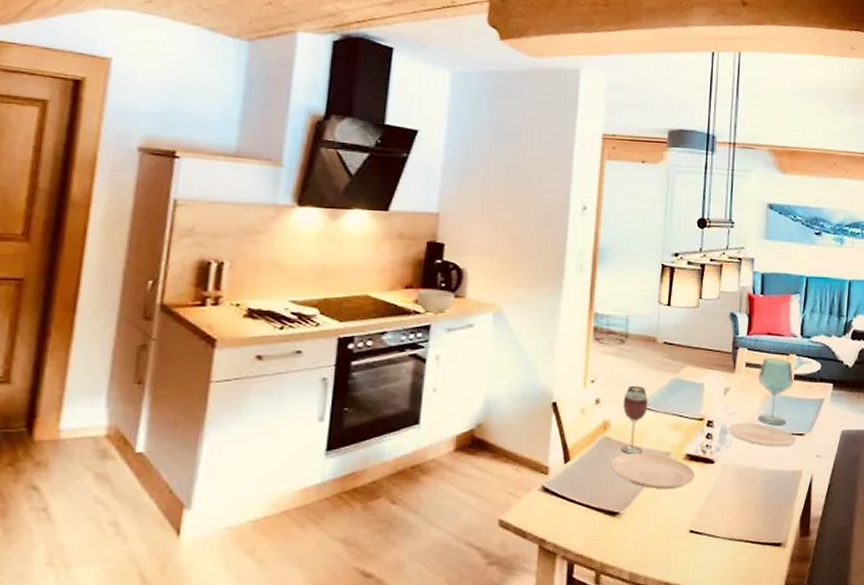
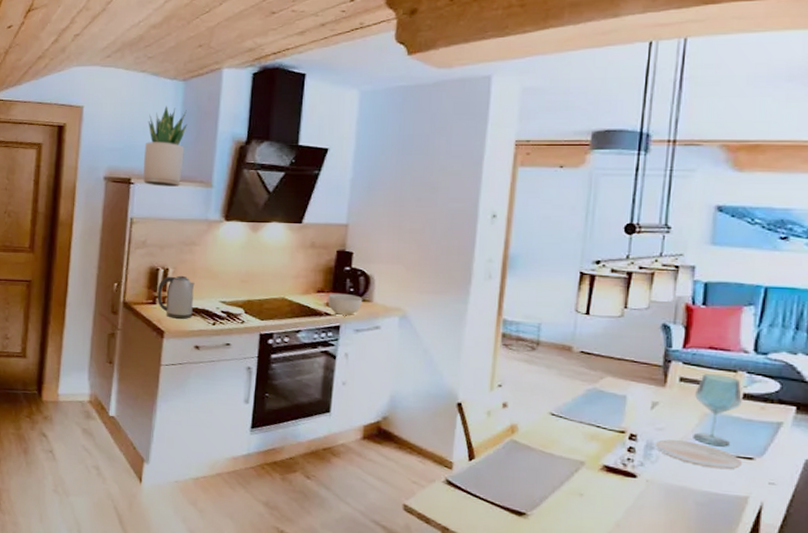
planter: none [193,67,252,164] -> present [143,105,187,187]
kettle: none [207,270,258,323] -> present [157,275,195,319]
plate: present [611,452,695,489] -> none [518,457,614,498]
wineglass: present [622,385,648,454] -> none [530,392,561,460]

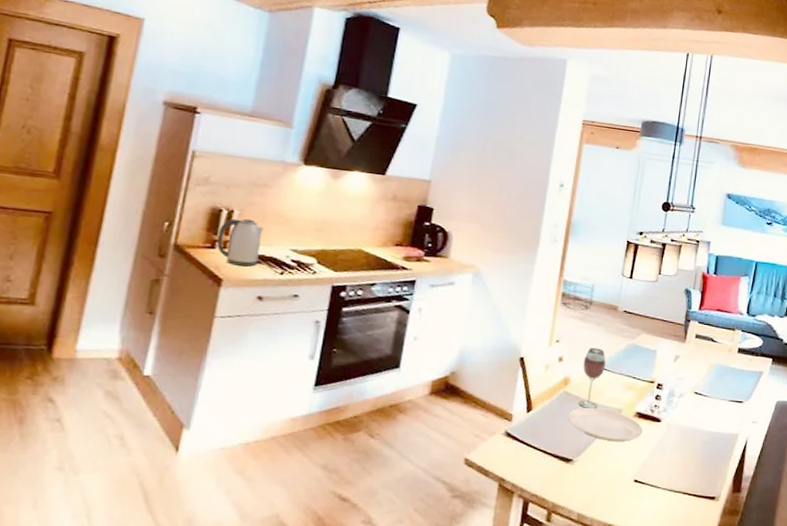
planter: present [143,105,187,187] -> none [212,34,270,123]
bowl: present [328,293,363,316] -> none [405,247,440,271]
plate: none [518,457,614,498] -> present [568,407,643,442]
wineglass: none [530,392,561,460] -> present [579,347,606,409]
plate: present [654,439,743,470] -> none [675,388,736,412]
wine glass: present [693,374,742,447] -> none [703,332,738,393]

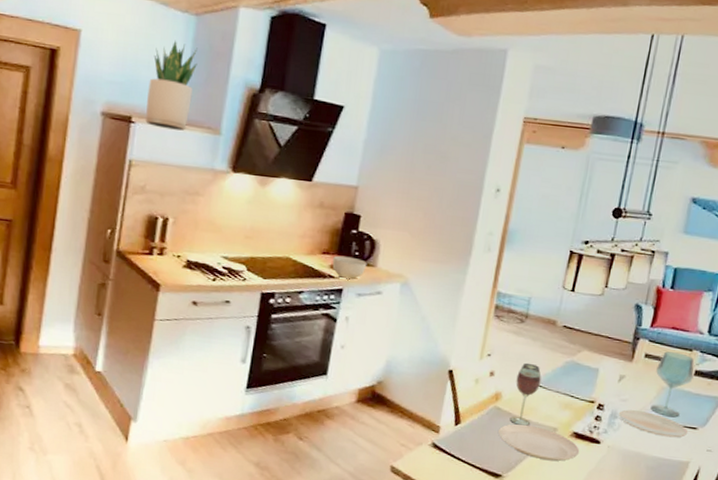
planter: none [212,34,270,123] -> present [145,40,198,131]
kettle: present [217,218,264,267] -> none [154,226,196,273]
bowl: none [405,247,440,271] -> present [332,255,367,280]
plate: none [675,388,736,412] -> present [618,409,688,438]
wine glass: none [703,332,738,393] -> present [650,351,694,417]

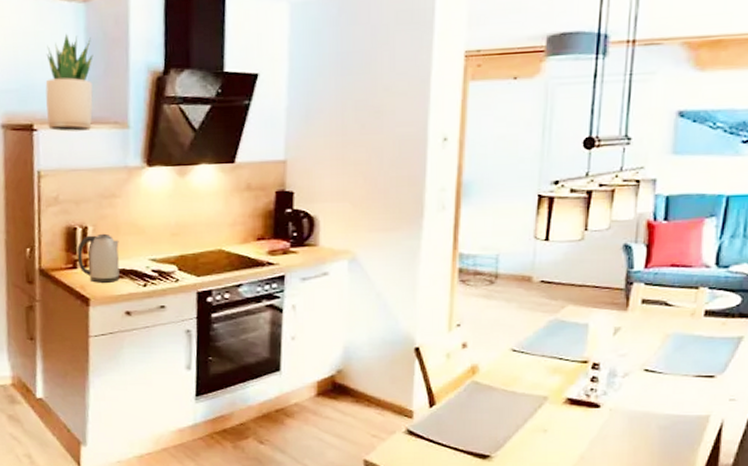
kettle: none [154,226,196,273] -> present [77,233,120,283]
bowl: present [332,255,367,280] -> none [269,239,308,264]
plate: present [498,423,580,462] -> none [480,396,577,434]
wineglass: present [510,362,542,426] -> none [492,328,522,398]
plate: present [618,409,688,438] -> none [617,365,705,390]
wine glass: present [650,351,694,417] -> none [655,293,704,367]

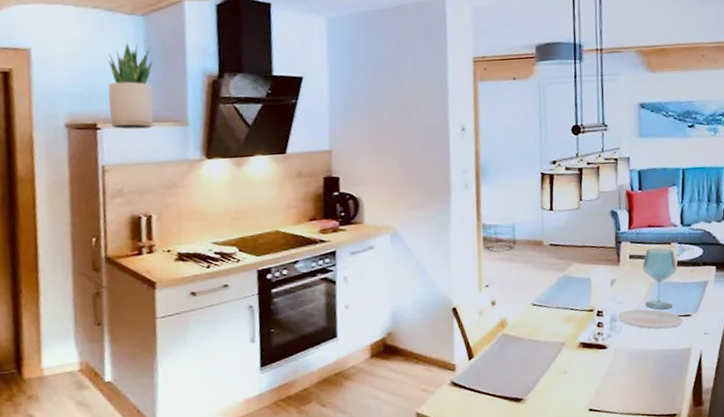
kettle: present [77,233,120,283] -> none [142,221,184,267]
plate: none [617,365,705,390] -> present [617,309,684,330]
wine glass: none [655,293,704,367] -> present [642,248,677,310]

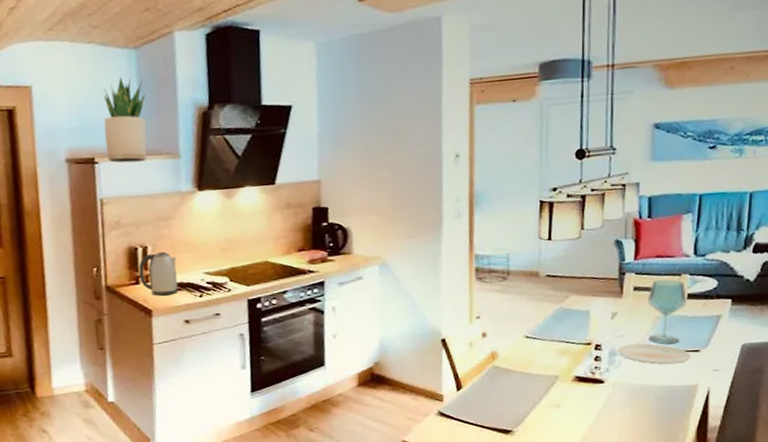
kettle: none [142,221,184,267] -> present [139,251,178,296]

